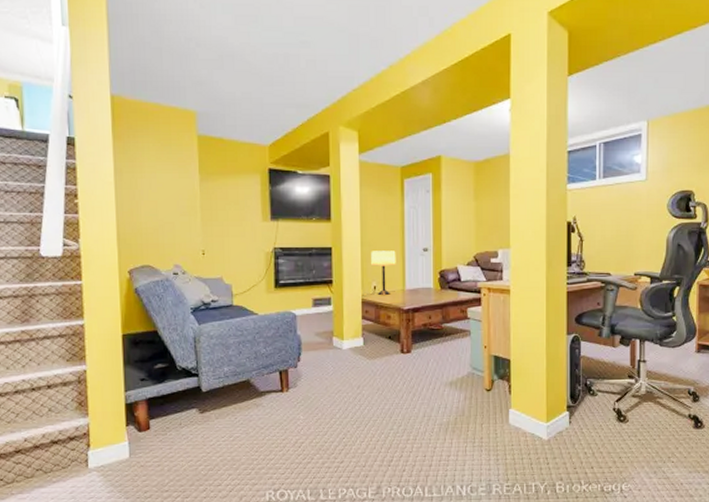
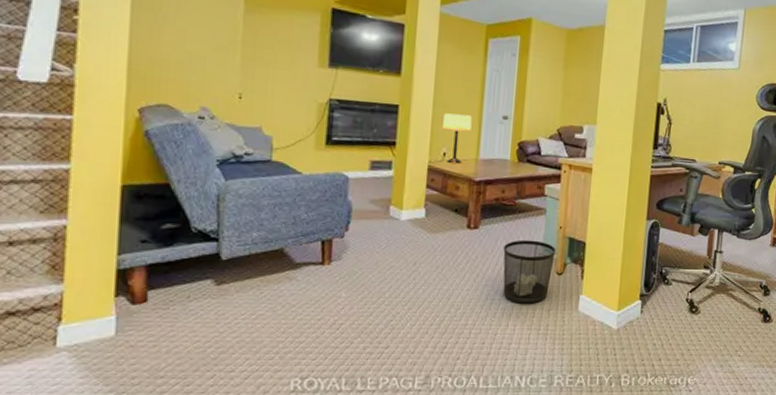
waste bin: none [435,360,484,419] -> present [503,239,557,304]

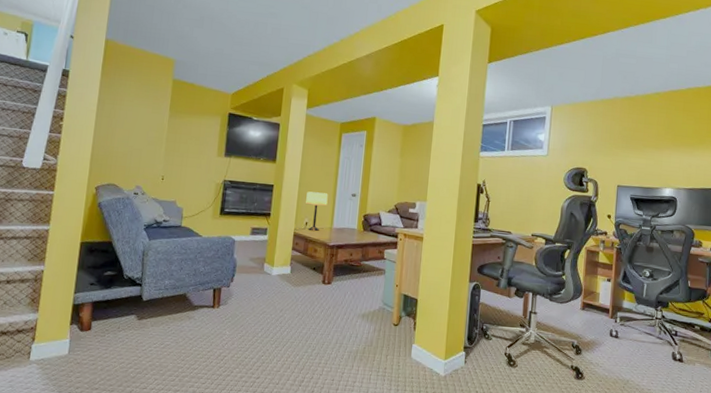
waste bin: present [503,239,557,304] -> none [349,294,393,349]

